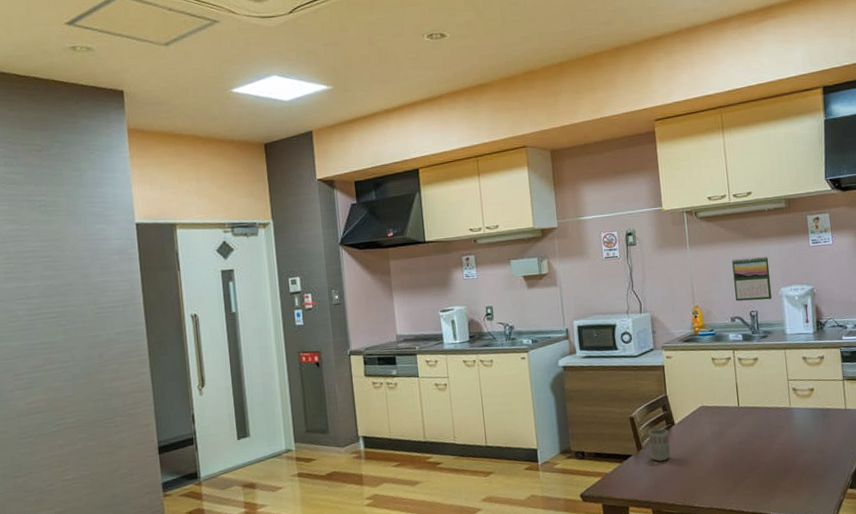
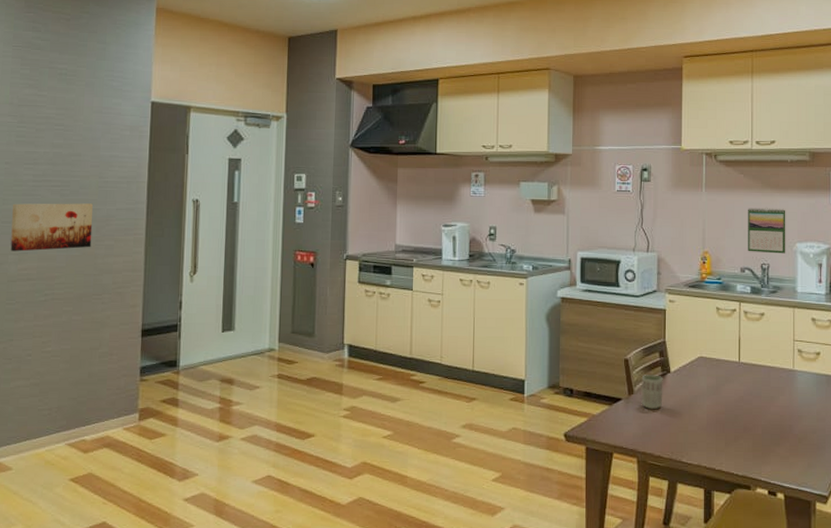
wall art: none [11,330,96,387] -> present [10,203,93,252]

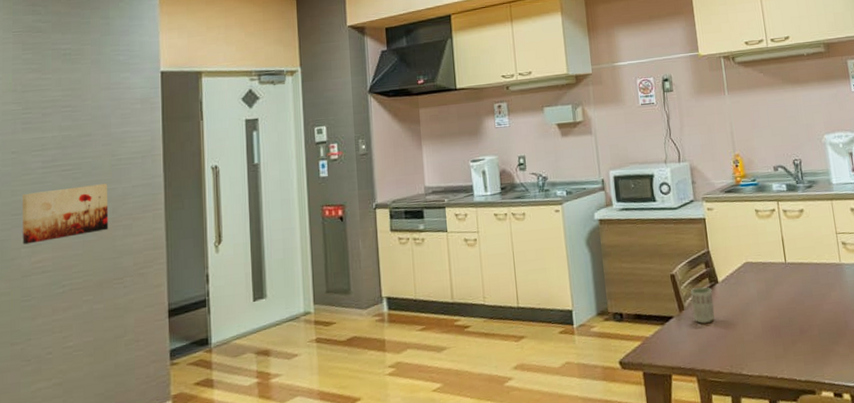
calendar: present [748,207,786,254] -> none [772,102,816,150]

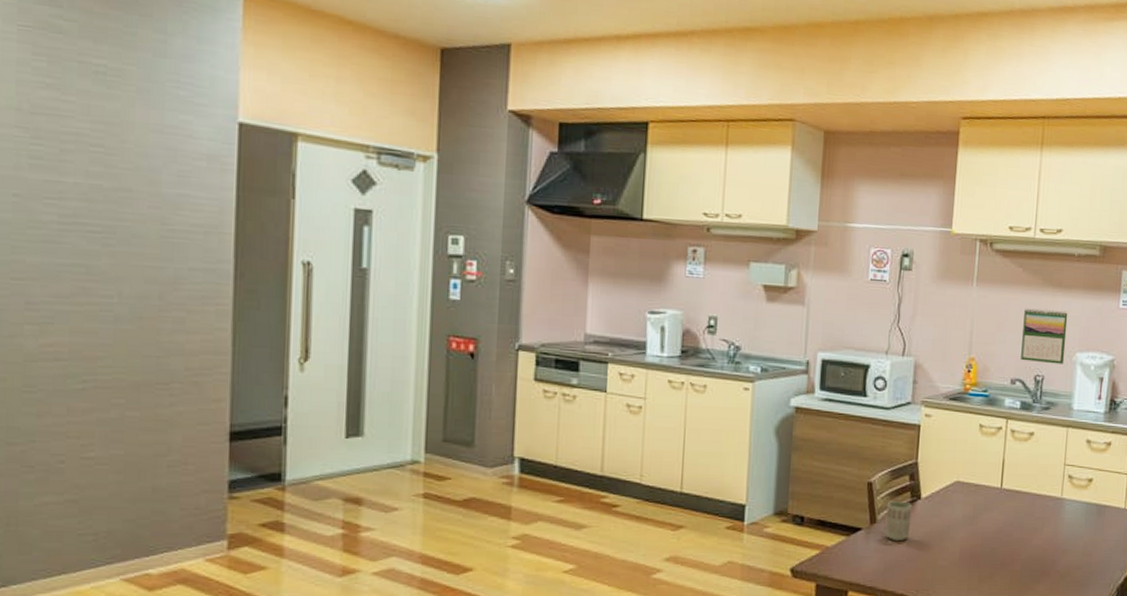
wall art: present [22,183,109,245] -> none [26,253,153,321]
calendar: none [772,102,816,150] -> present [1021,308,1068,364]

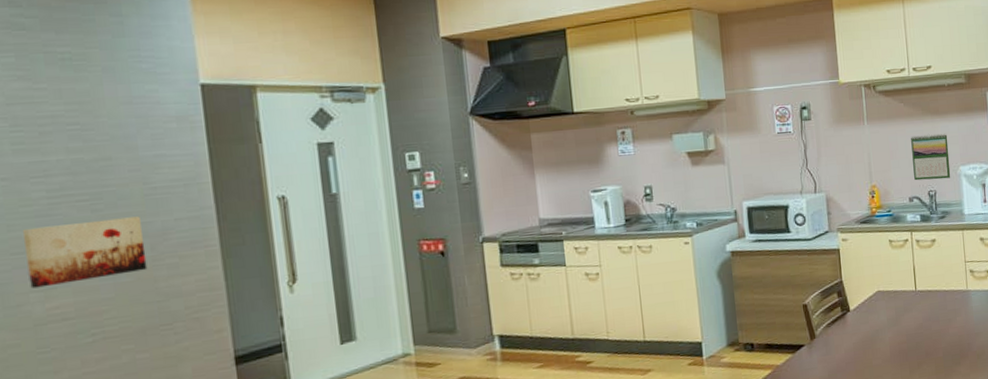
wall art: none [26,253,153,321] -> present [23,216,148,289]
cup: present [884,501,912,541] -> none [822,315,846,351]

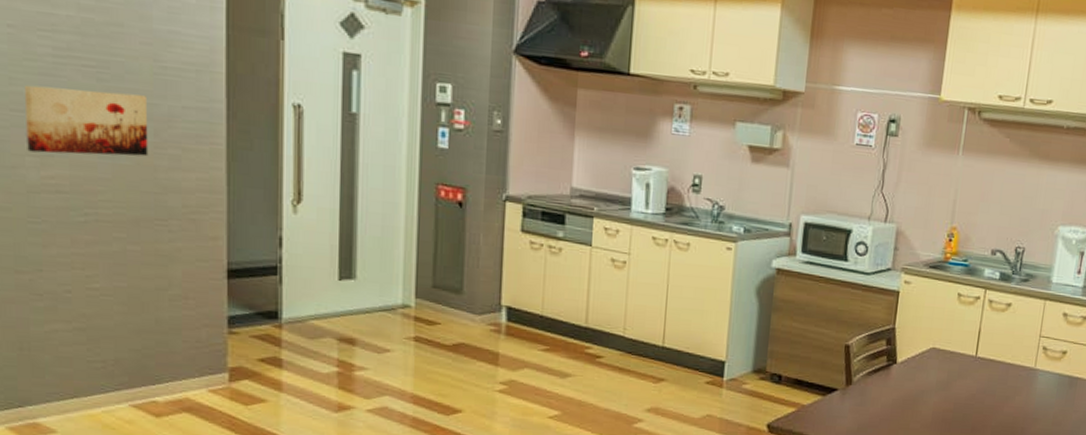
calendar: present [911,133,951,181] -> none [1002,179,1053,237]

